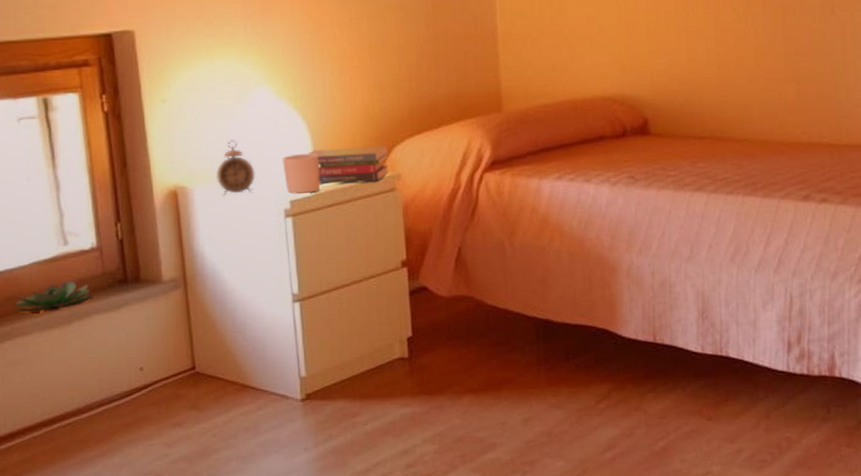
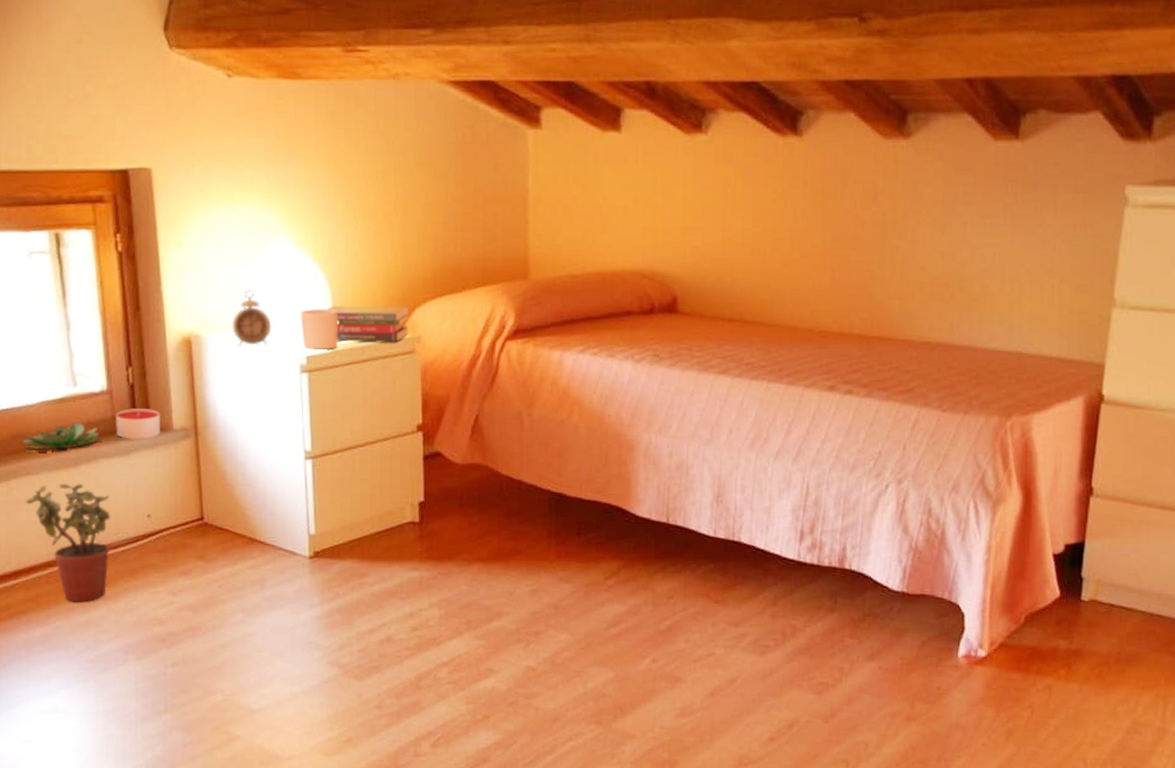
potted plant: none [19,340,104,461] -> present [25,483,111,603]
candle: none [106,262,151,294] -> present [116,408,161,440]

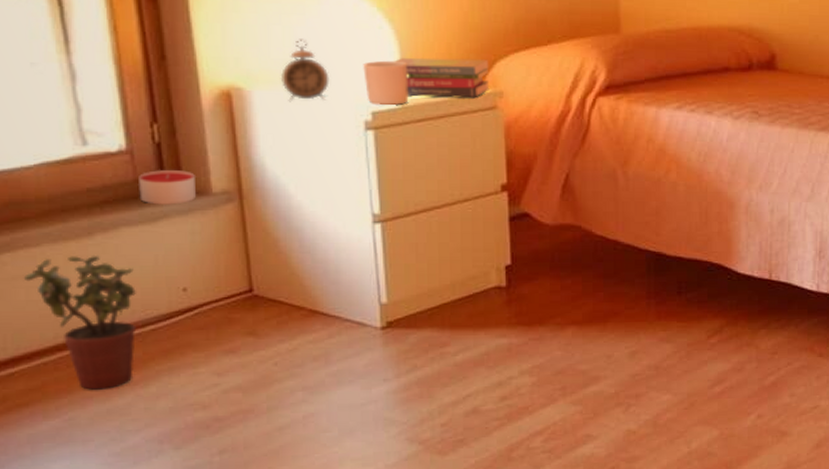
succulent plant: present [20,422,103,453] -> none [14,186,124,221]

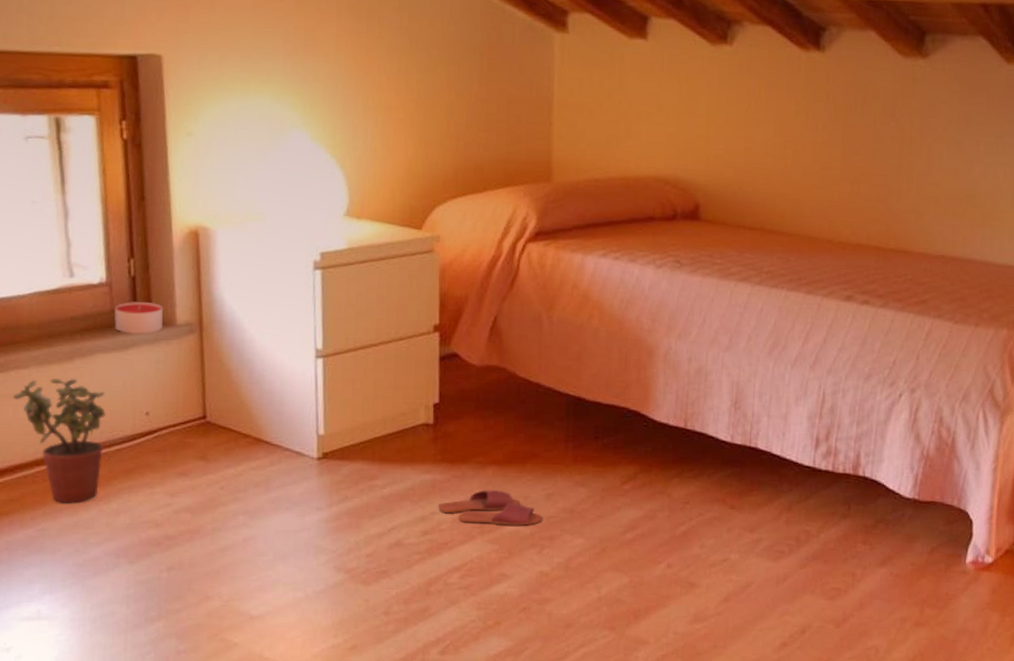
alarm clock: present [280,38,330,102] -> none [242,183,285,242]
mug: present [363,60,409,106] -> none [315,204,355,247]
books: present [395,58,490,97] -> none [344,202,429,241]
slippers: none [516,351,627,386] -> present [438,490,543,526]

